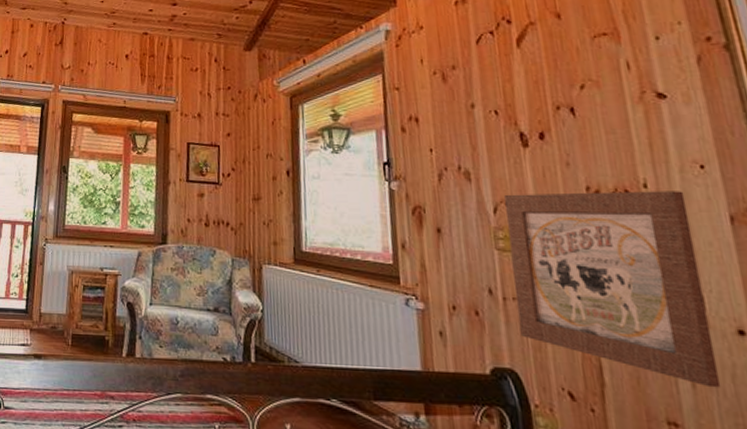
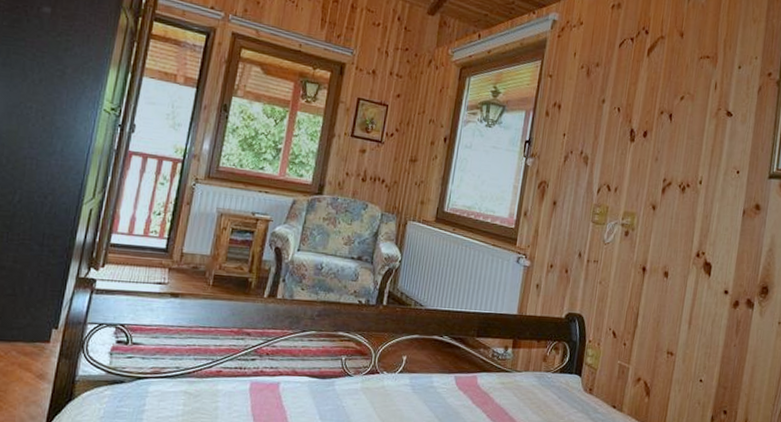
wall art: present [504,191,721,388] -> none [592,178,722,329]

